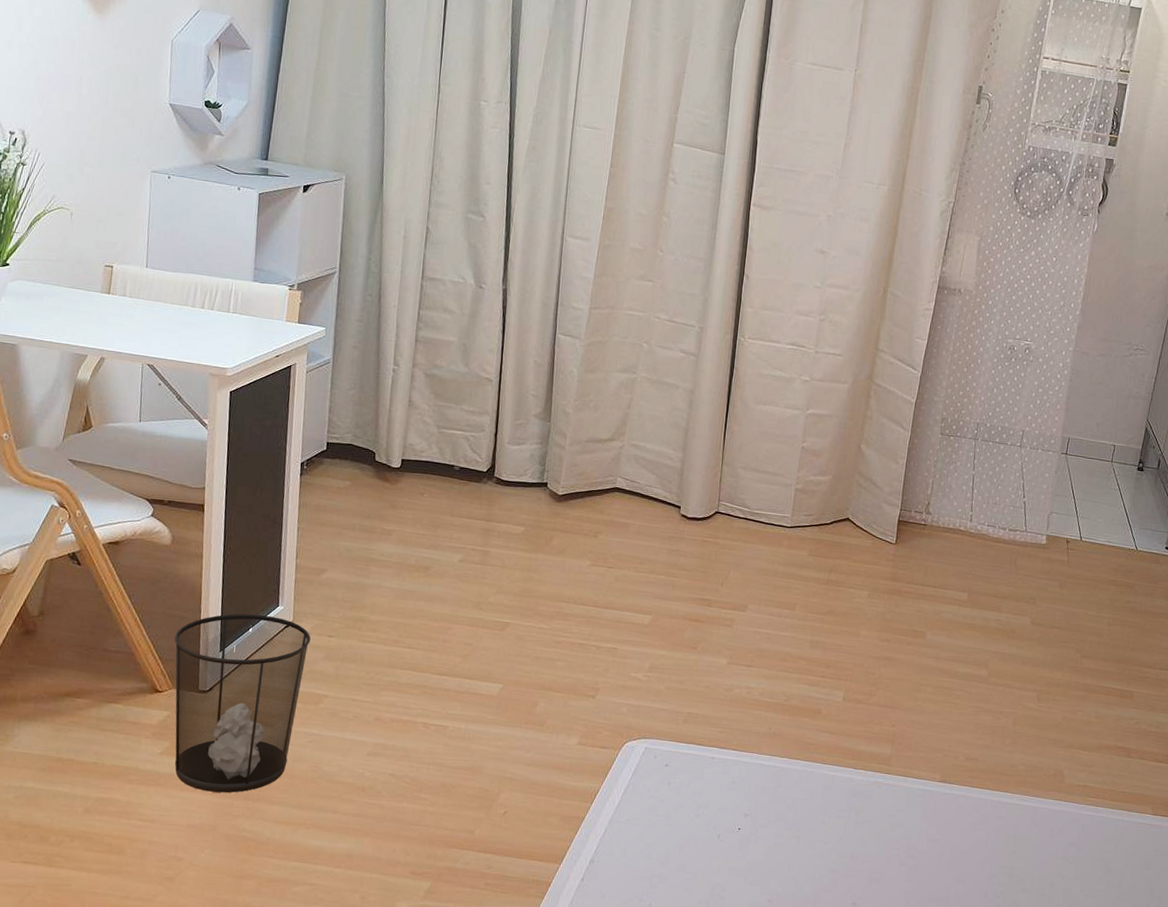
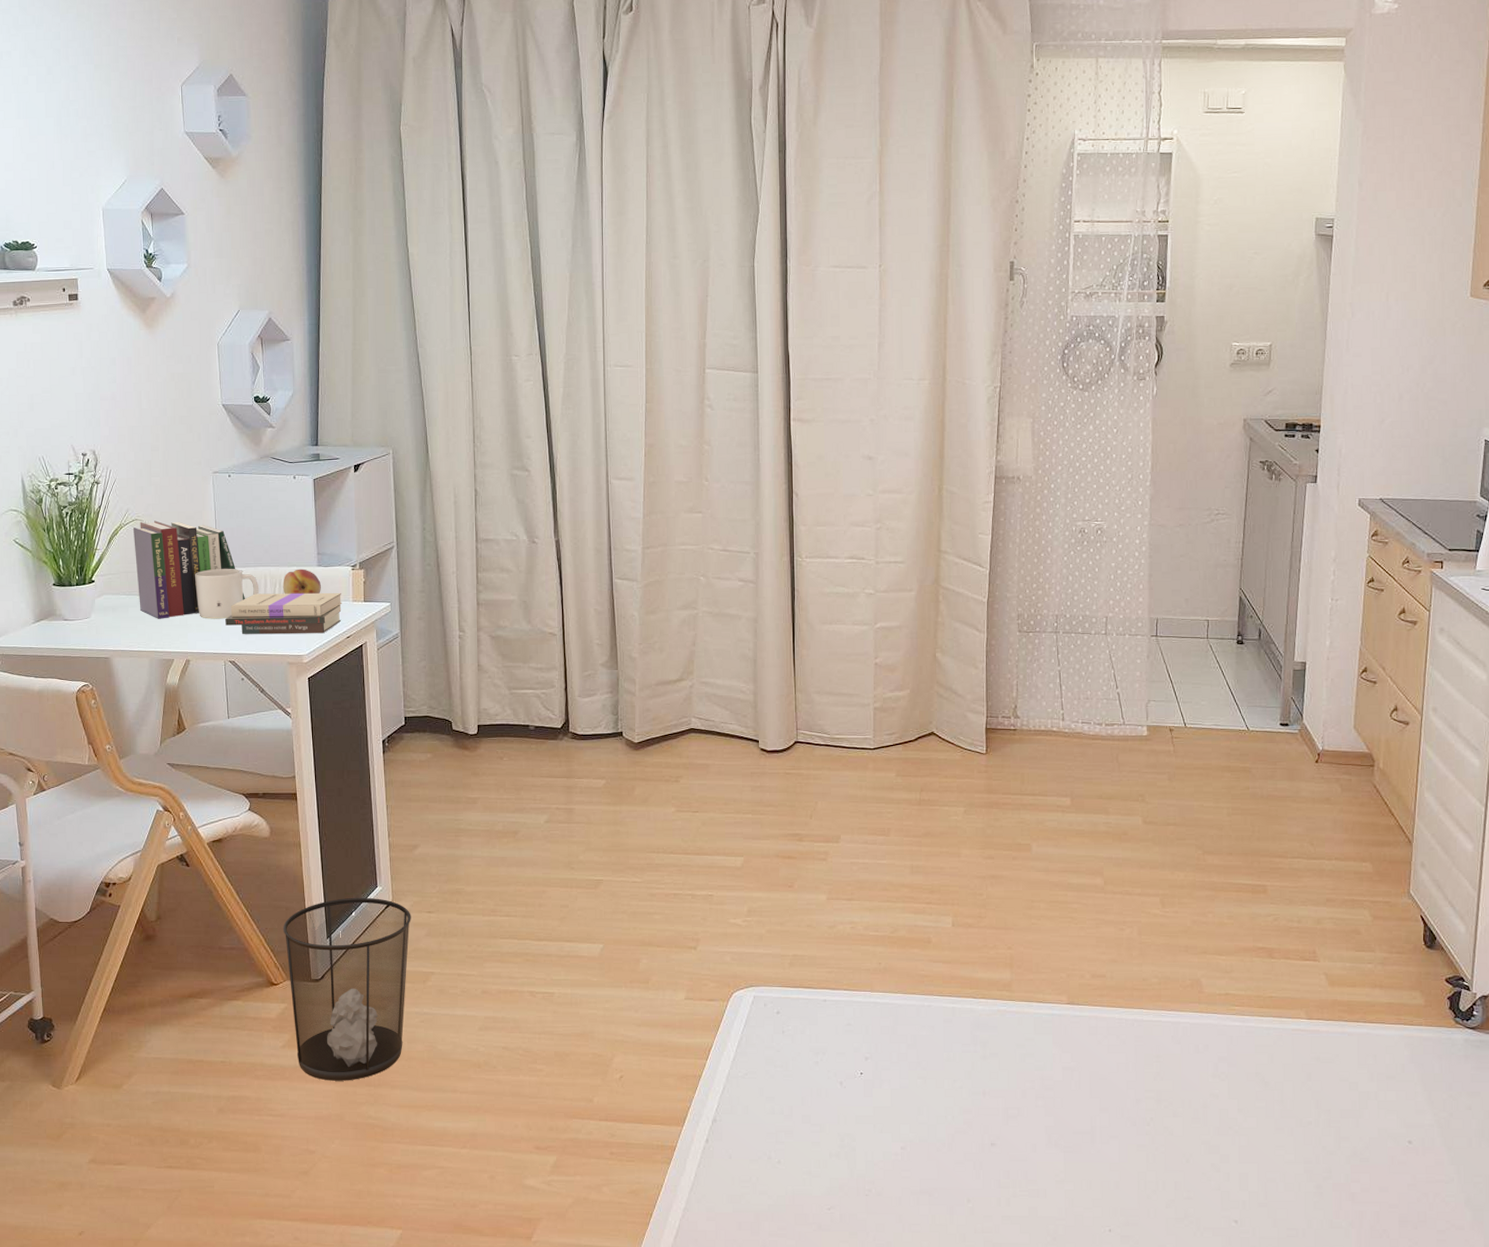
books: none [56,211,172,314] -> present [133,521,245,619]
mug: none [119,269,188,322] -> present [194,568,259,619]
books: none [147,300,275,350] -> present [225,592,343,634]
fruit: none [213,281,255,309] -> present [283,569,321,594]

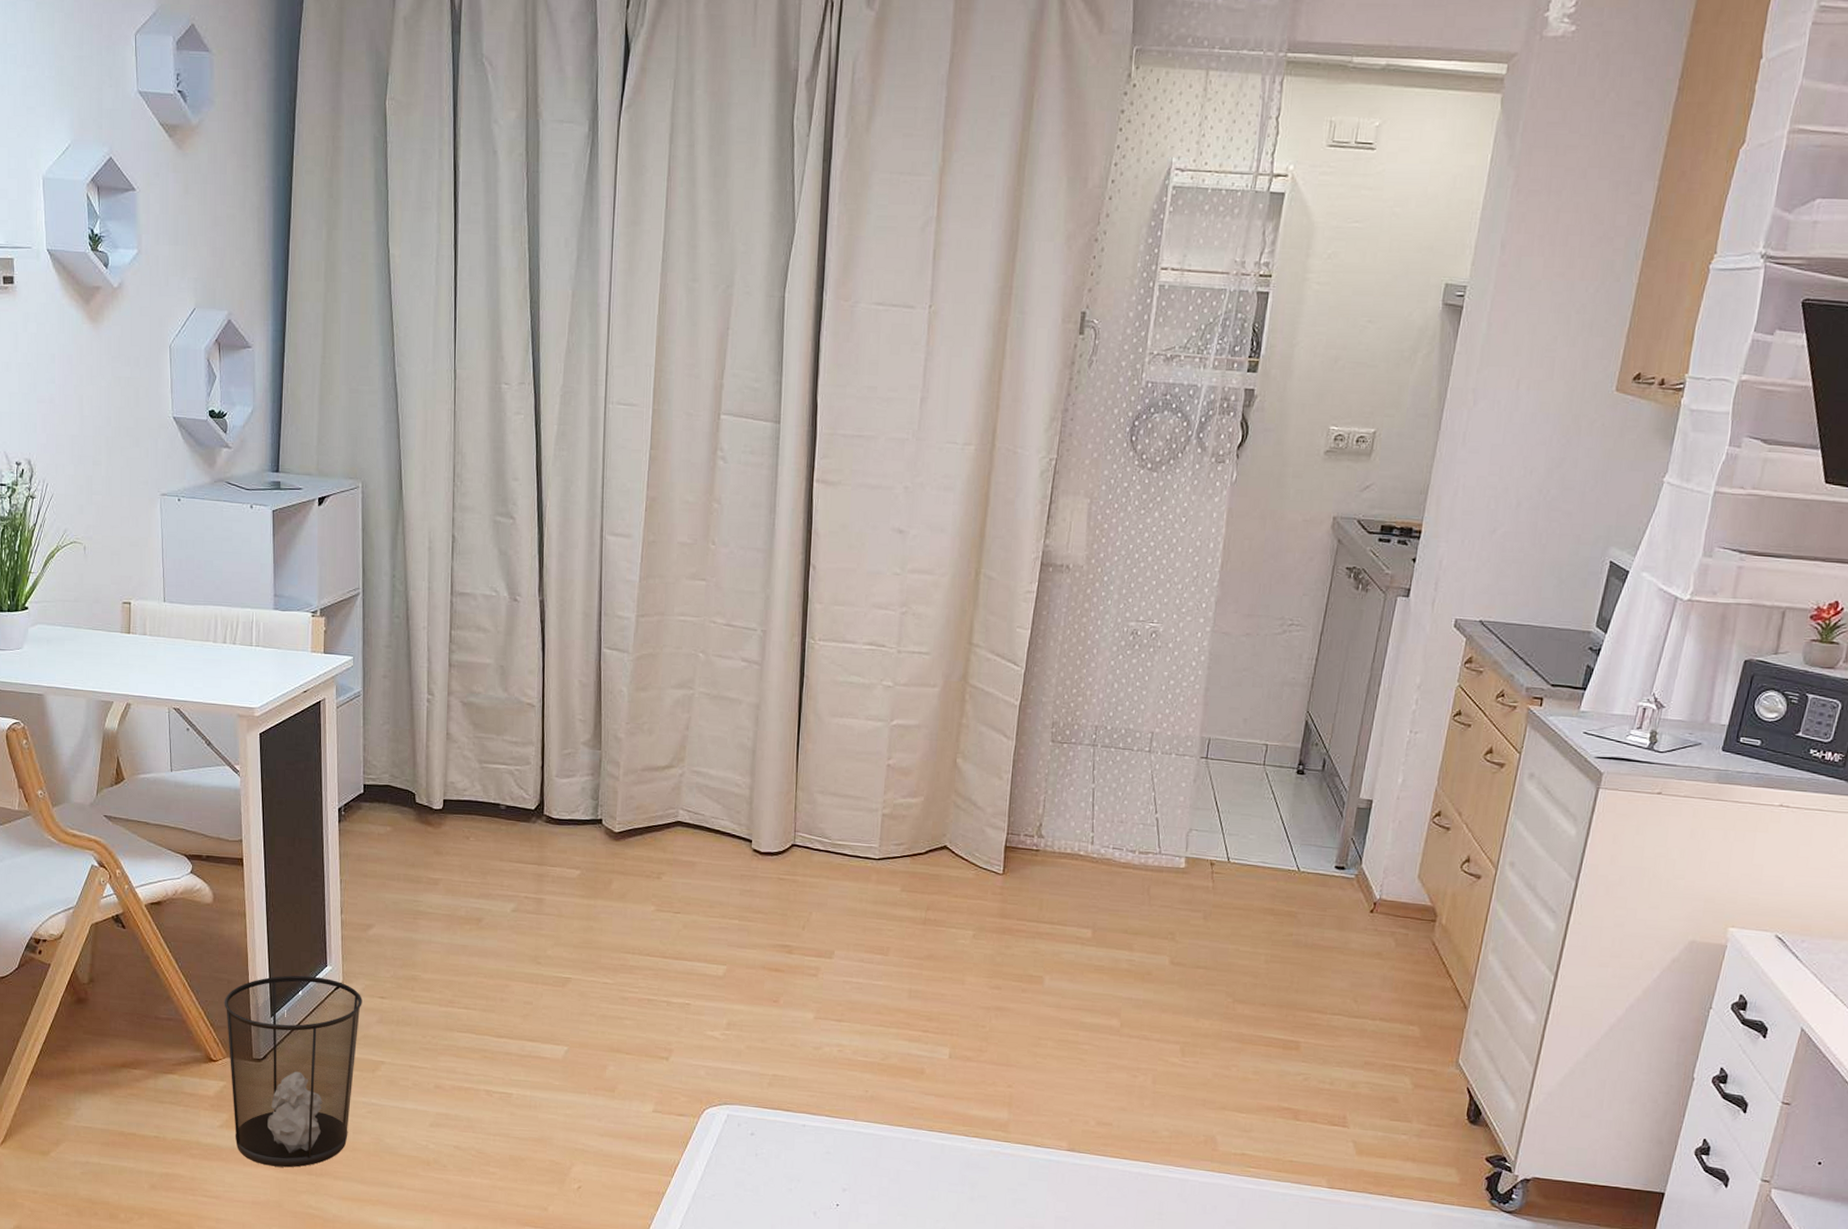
books: present [133,521,245,619] -> none [72,545,193,656]
mug: present [194,568,259,619] -> none [137,603,208,661]
books: present [225,592,343,634] -> none [170,635,300,686]
fruit: present [283,569,321,594] -> none [235,611,277,640]

